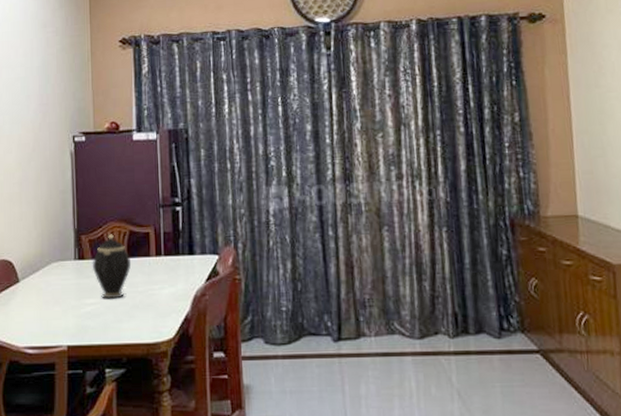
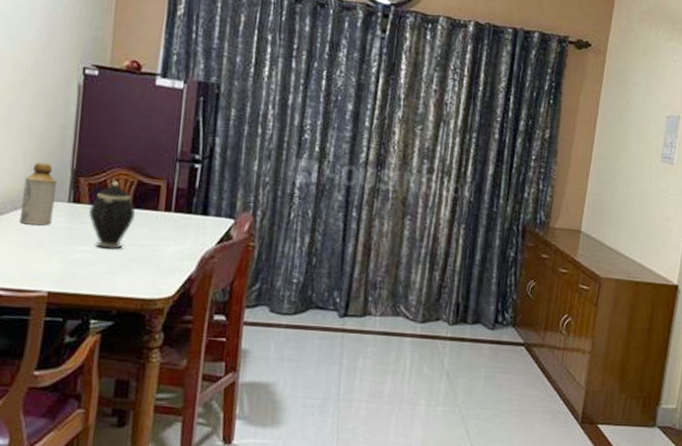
bottle: none [37,227,64,285] -> present [19,162,58,226]

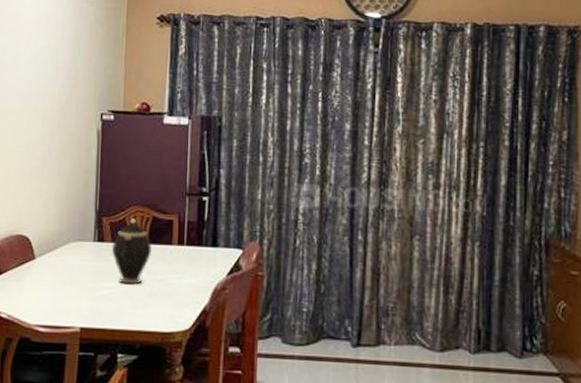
bottle: present [19,162,58,226] -> none [54,206,84,265]

